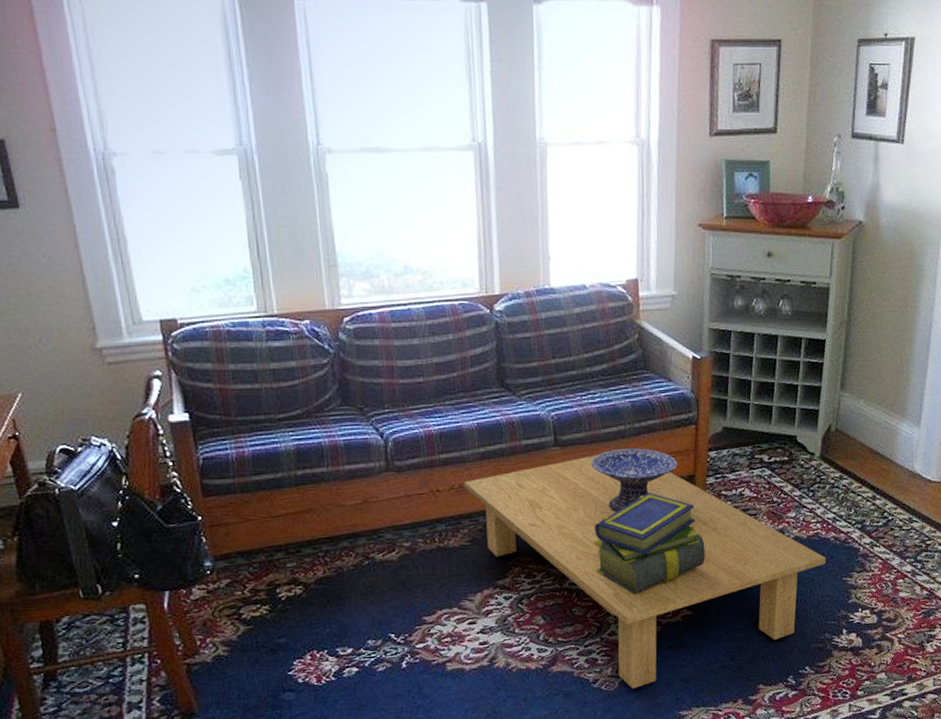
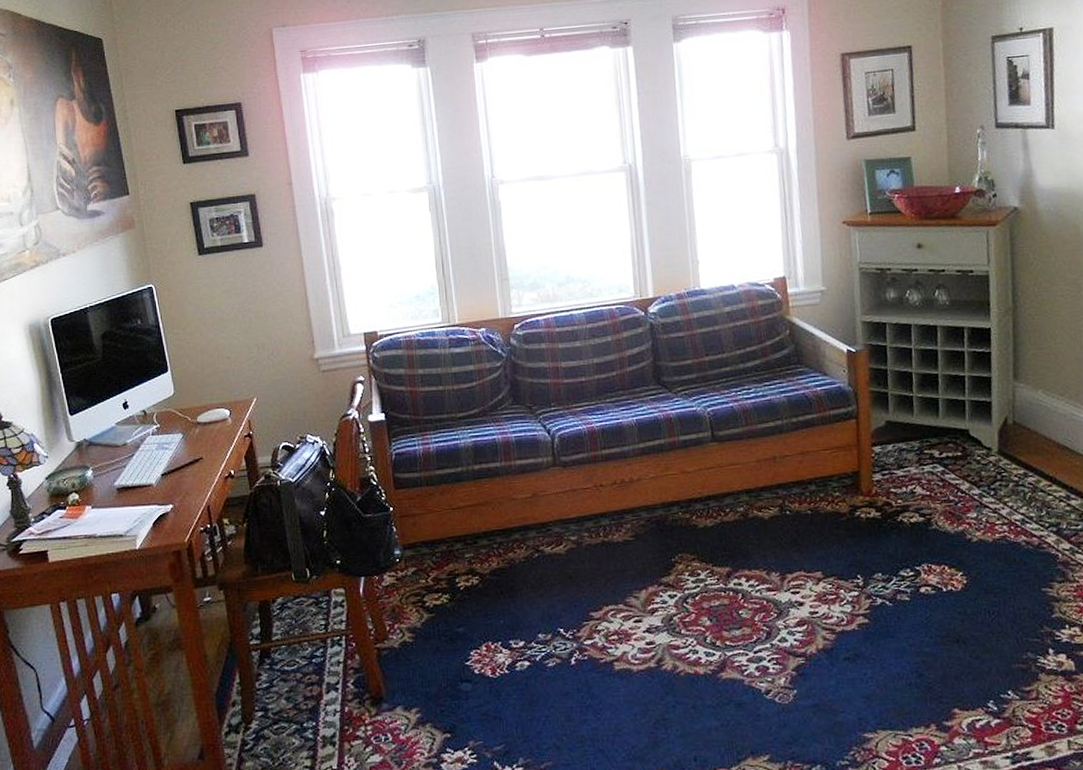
coffee table: present [464,455,826,689] -> none [626,450,1020,703]
decorative bowl: present [591,448,678,513] -> none [749,443,840,510]
stack of books: present [594,493,705,595] -> none [757,489,879,598]

